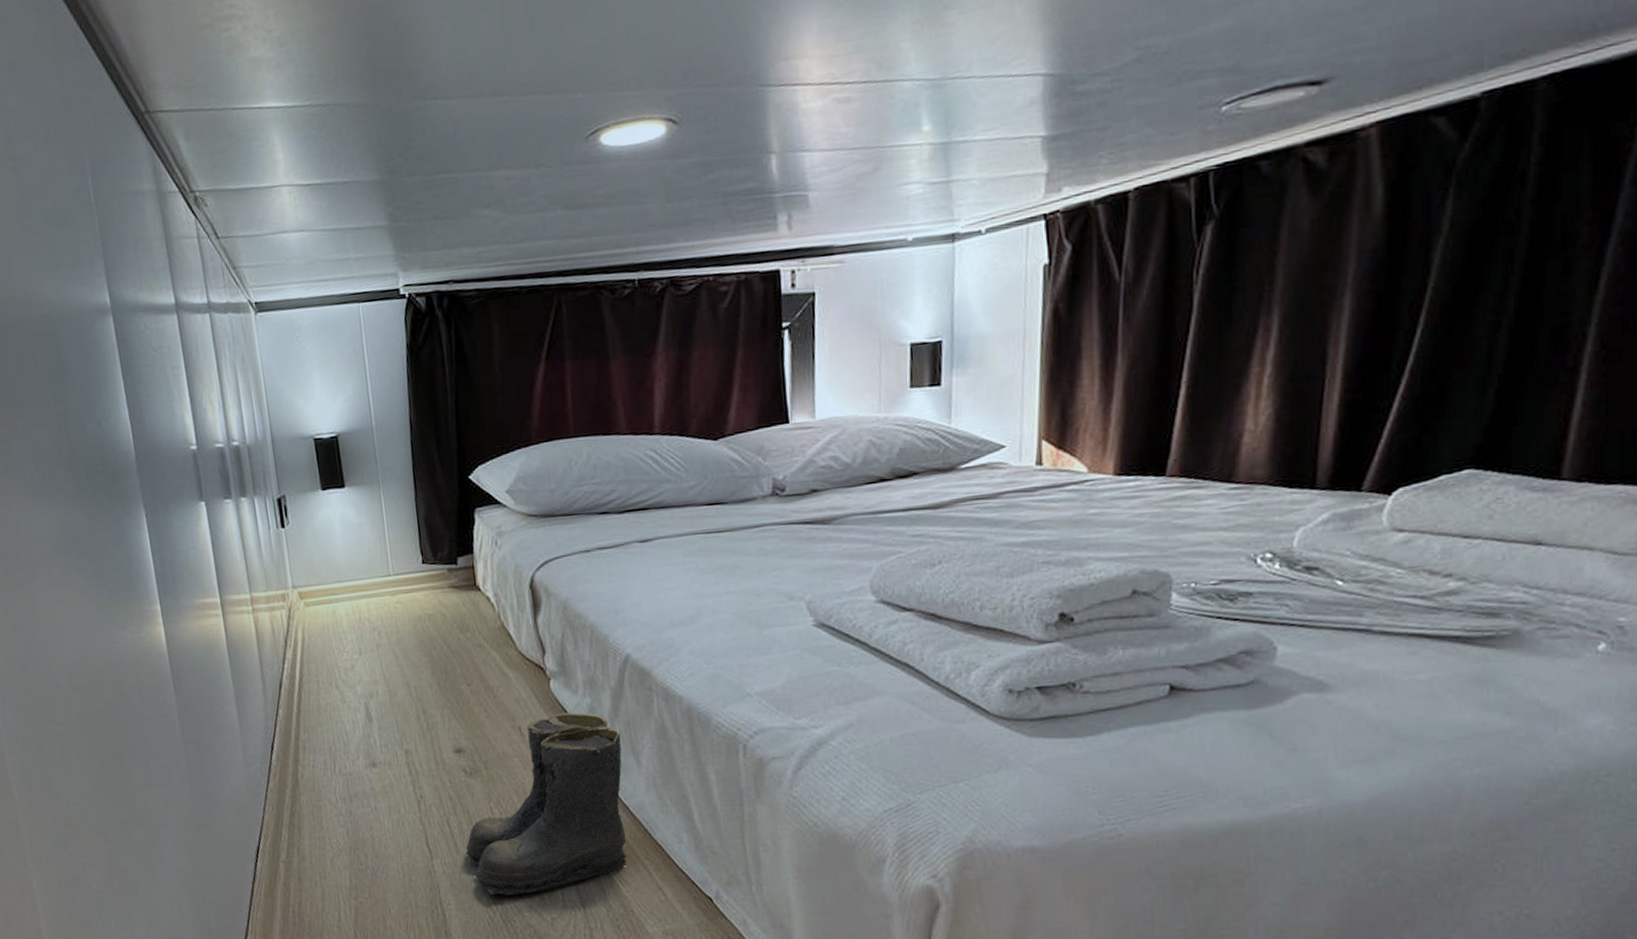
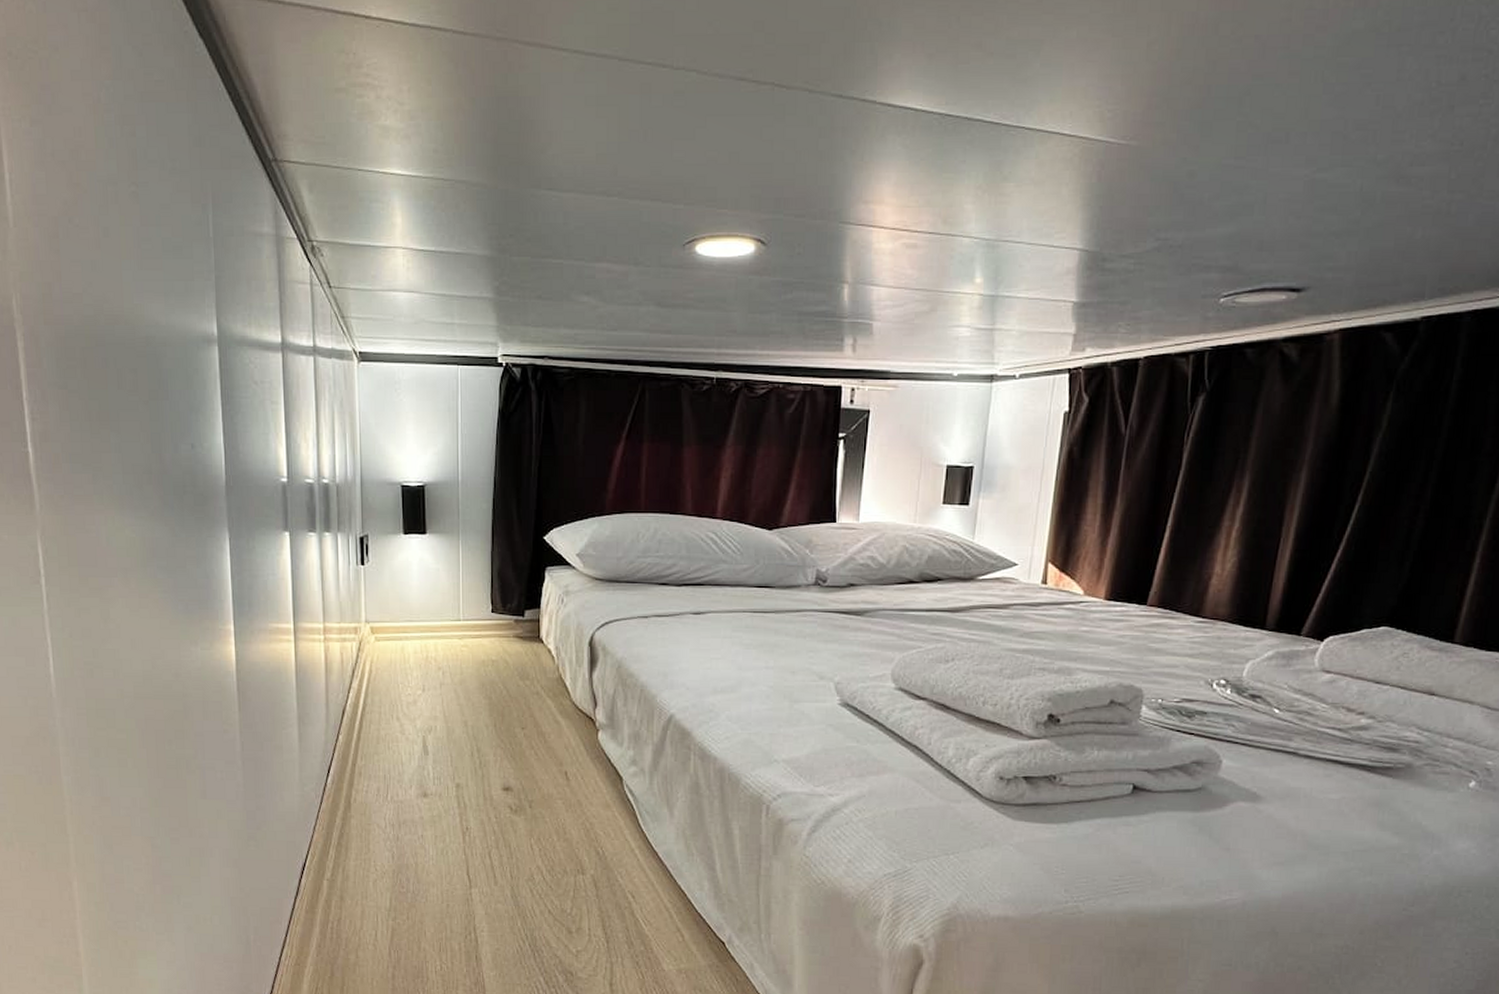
boots: present [464,712,627,896] -> none [502,762,658,928]

